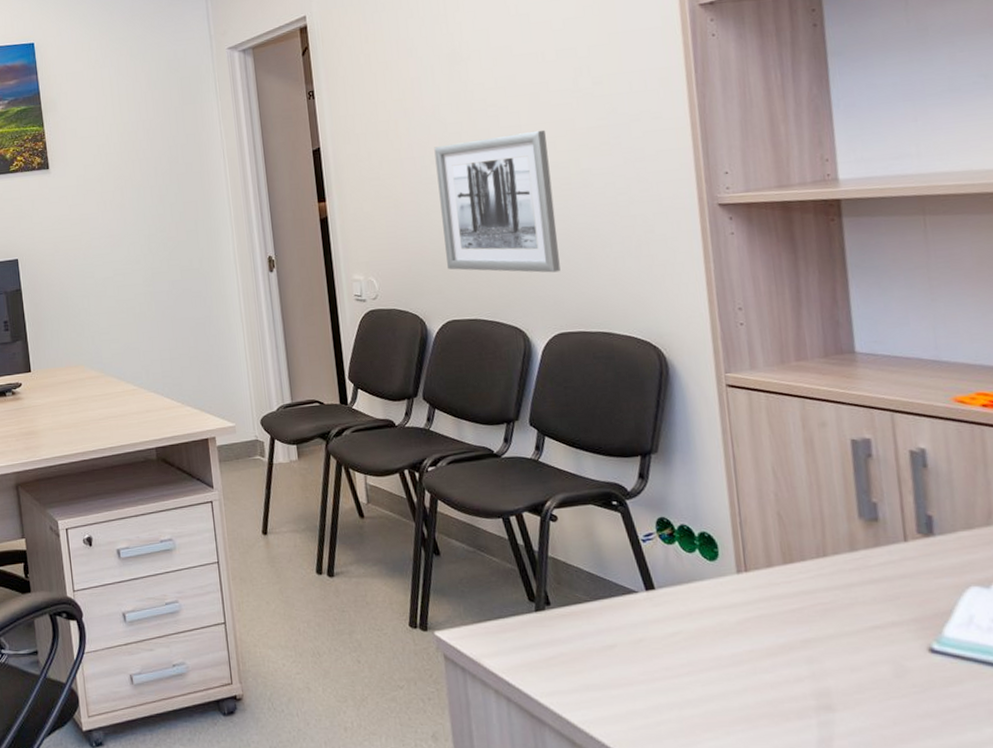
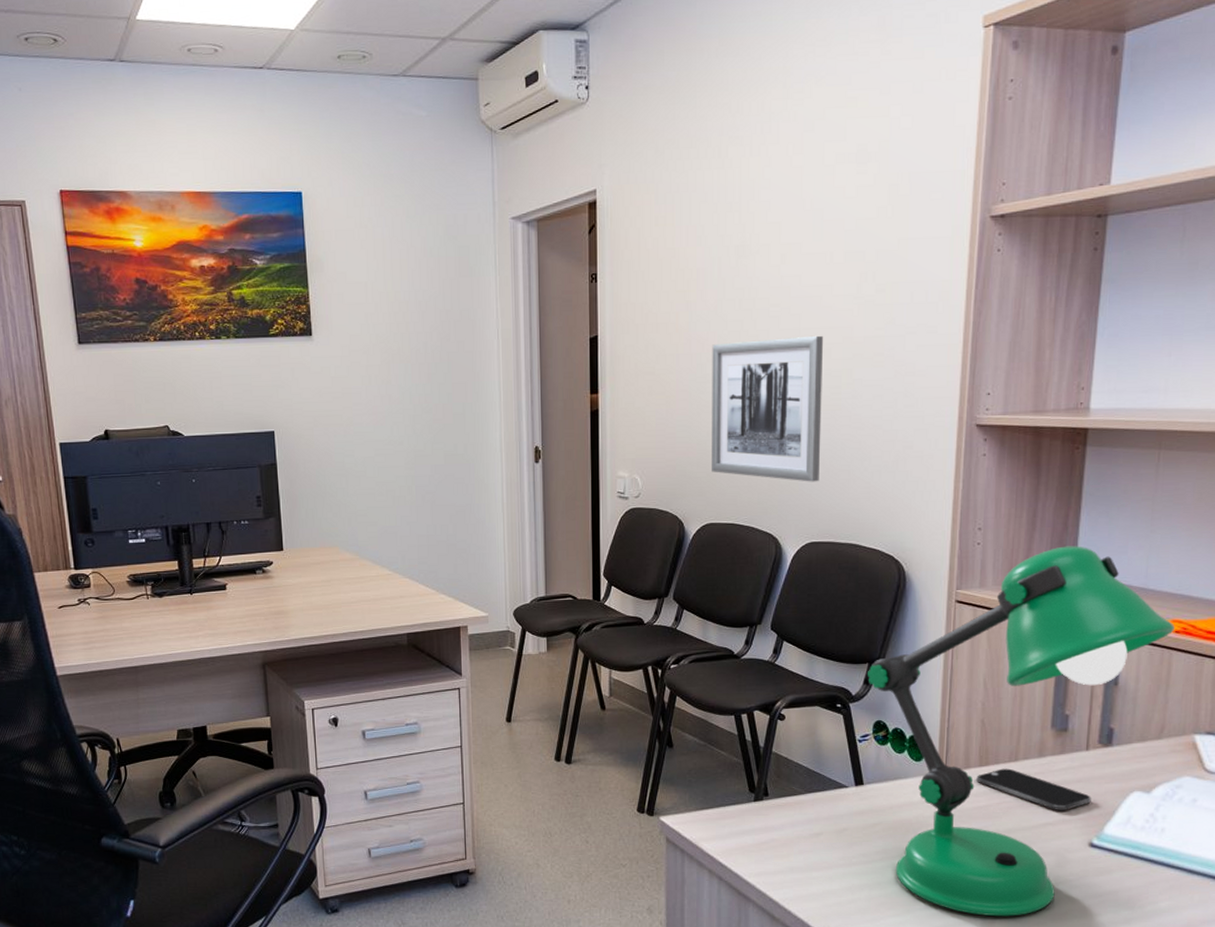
desk lamp: none [641,320,981,738] -> present [867,546,1175,917]
smartphone: none [782,565,922,611] -> present [976,768,1091,810]

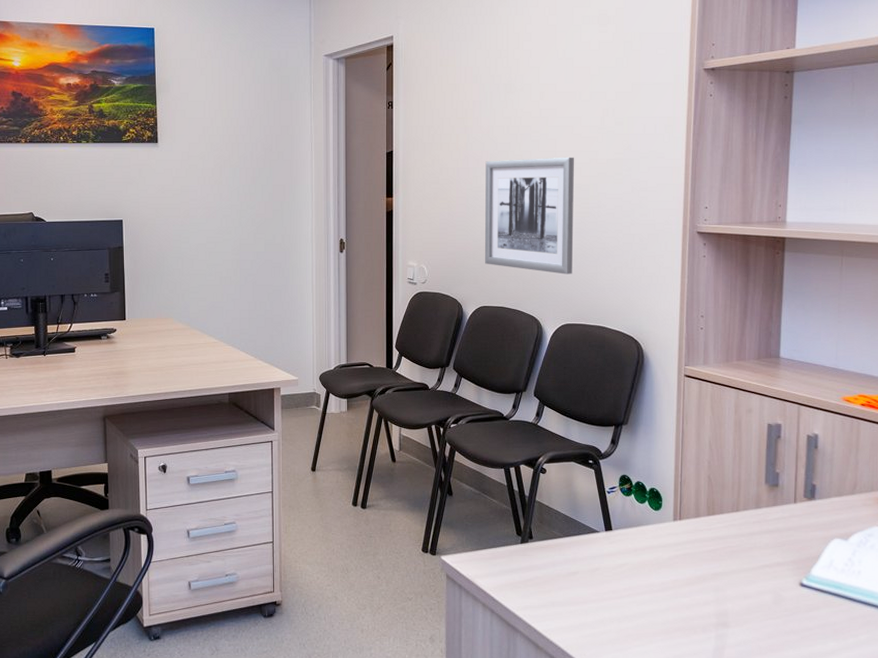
desk lamp: present [867,546,1175,917] -> none [614,332,861,647]
smartphone: present [976,768,1091,810] -> none [705,518,800,554]

